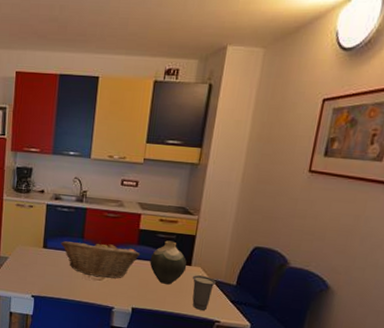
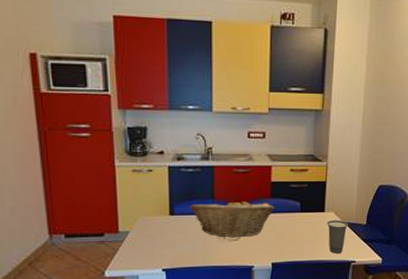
vase: present [149,240,187,285] -> none [285,190,321,234]

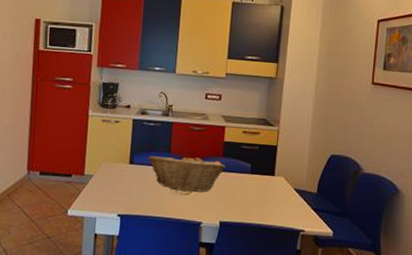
cup: present [326,220,348,254] -> none [276,185,298,220]

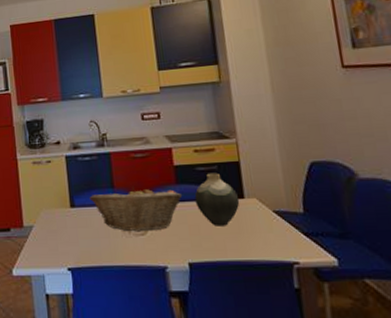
vase: none [235,152,271,196] -> present [194,173,240,226]

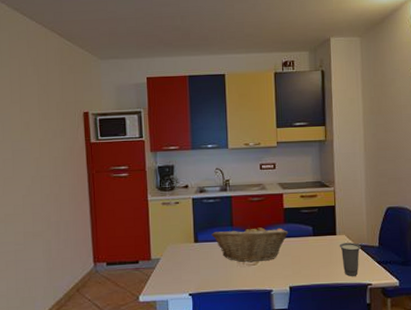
vase: present [194,173,240,226] -> none [298,214,333,257]
cup: none [249,208,279,252] -> present [339,243,361,276]

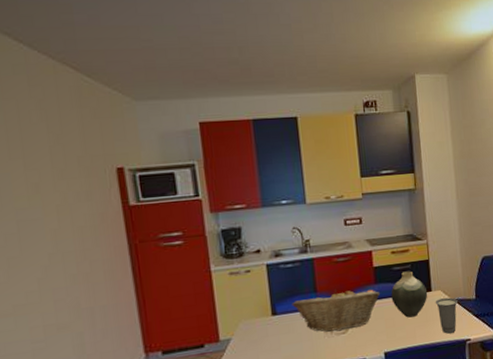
vase: none [298,214,333,257] -> present [391,271,428,318]

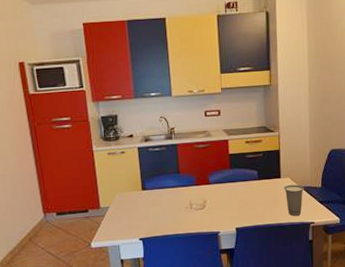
fruit basket: present [292,289,380,332] -> none [158,171,234,207]
vase: present [391,271,428,318] -> none [244,159,277,200]

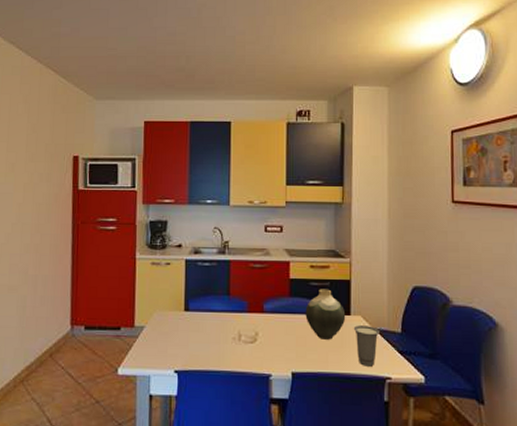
vase: none [244,159,277,200] -> present [305,289,346,340]

